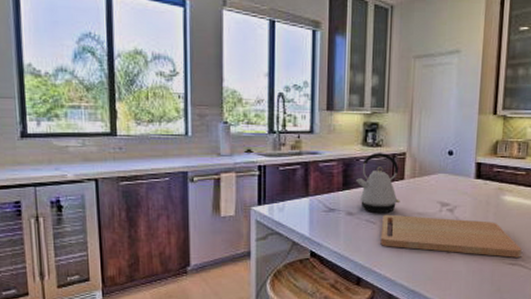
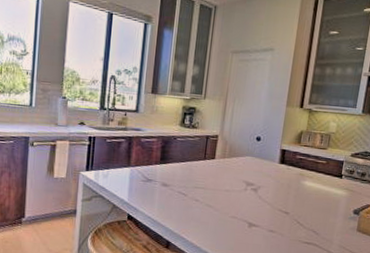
kettle: present [356,152,400,213] -> none [172,133,211,187]
cutting board: present [380,214,522,258] -> none [189,188,318,238]

